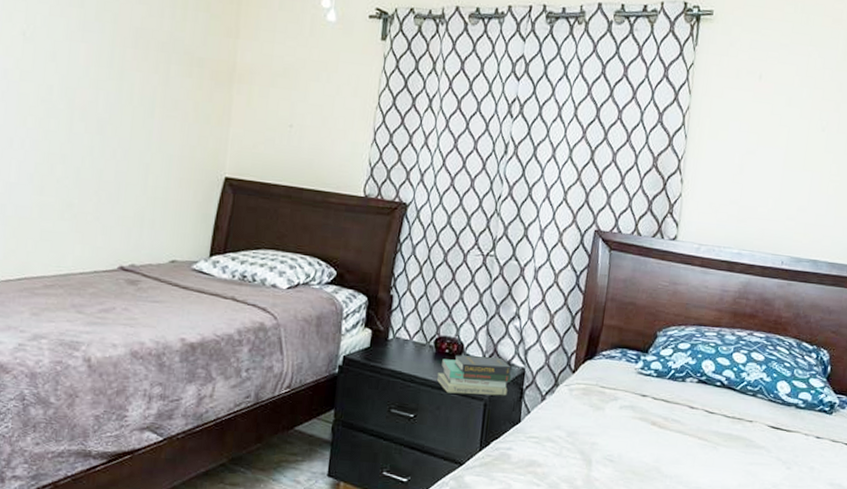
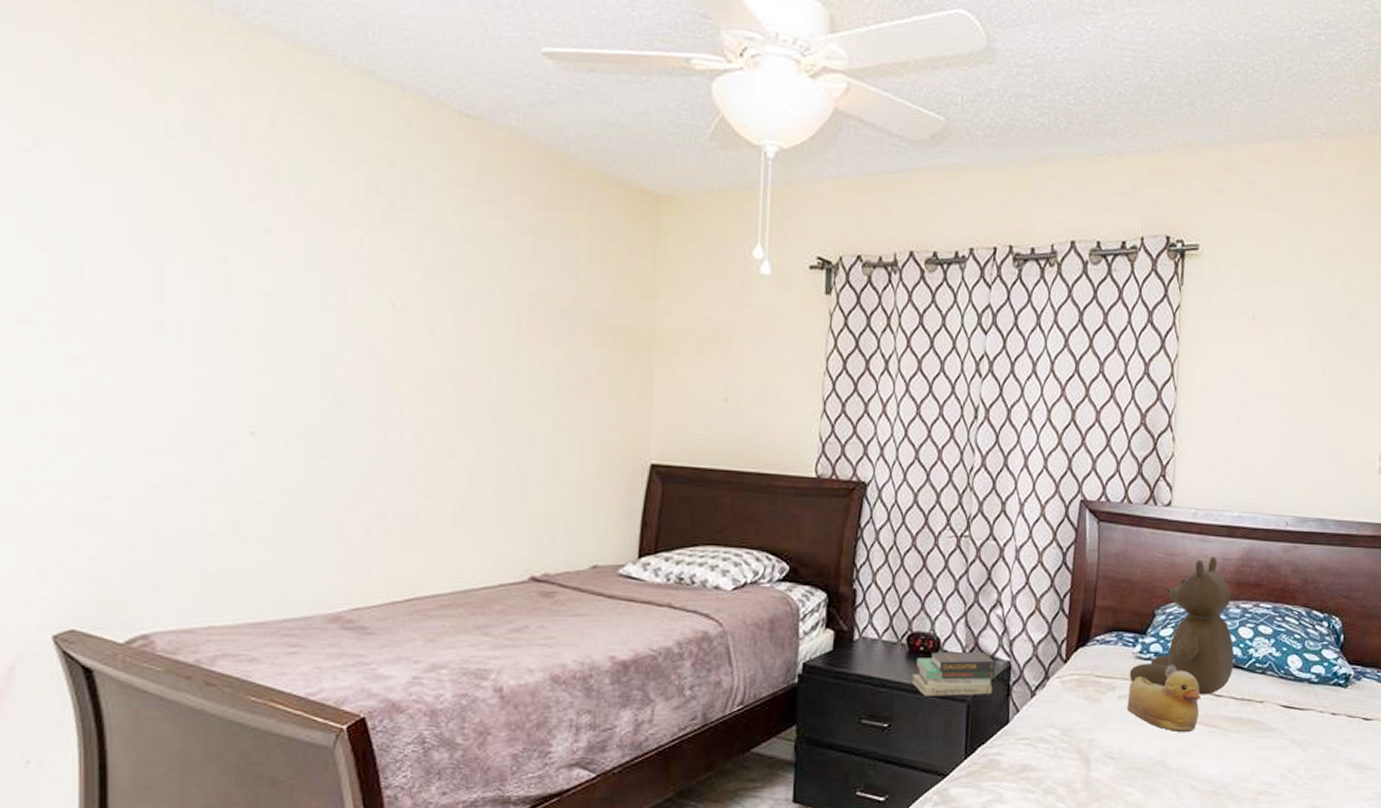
rubber duck: none [627,387,696,443] -> present [1126,670,1201,731]
teddy bear: none [630,287,728,412] -> present [1129,556,1235,695]

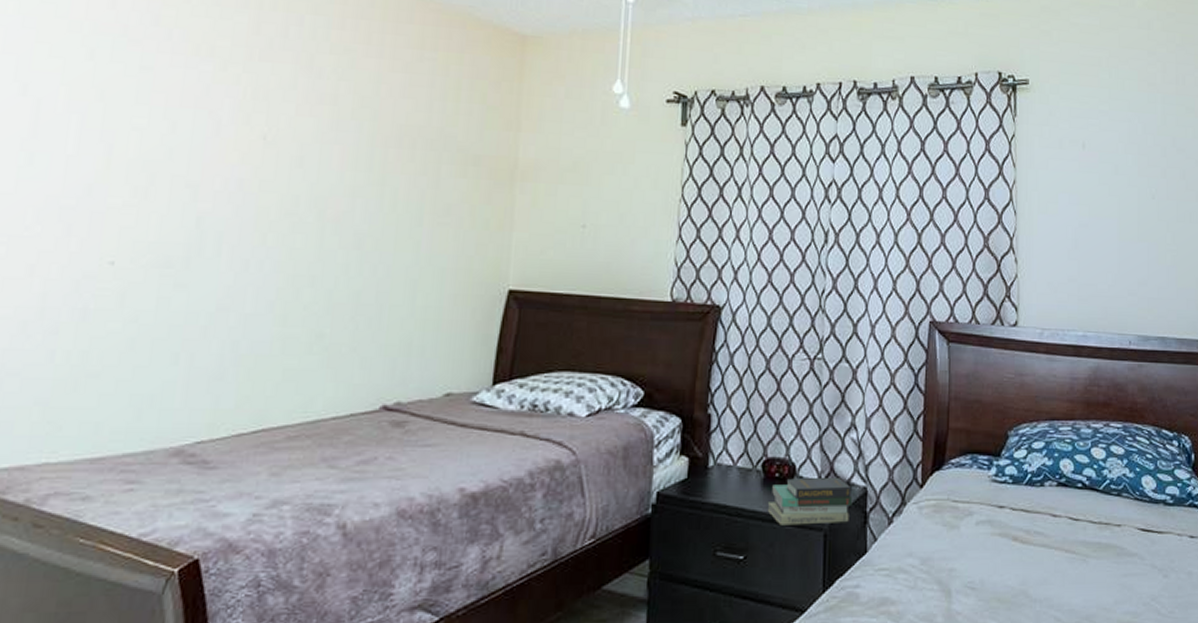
rubber duck: present [1126,670,1201,731] -> none [985,493,1059,559]
teddy bear: present [1129,556,1235,695] -> none [986,376,1089,519]

